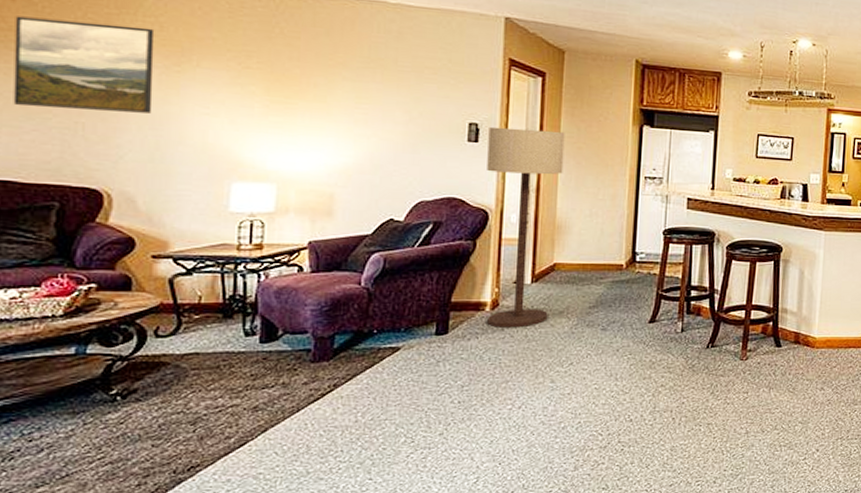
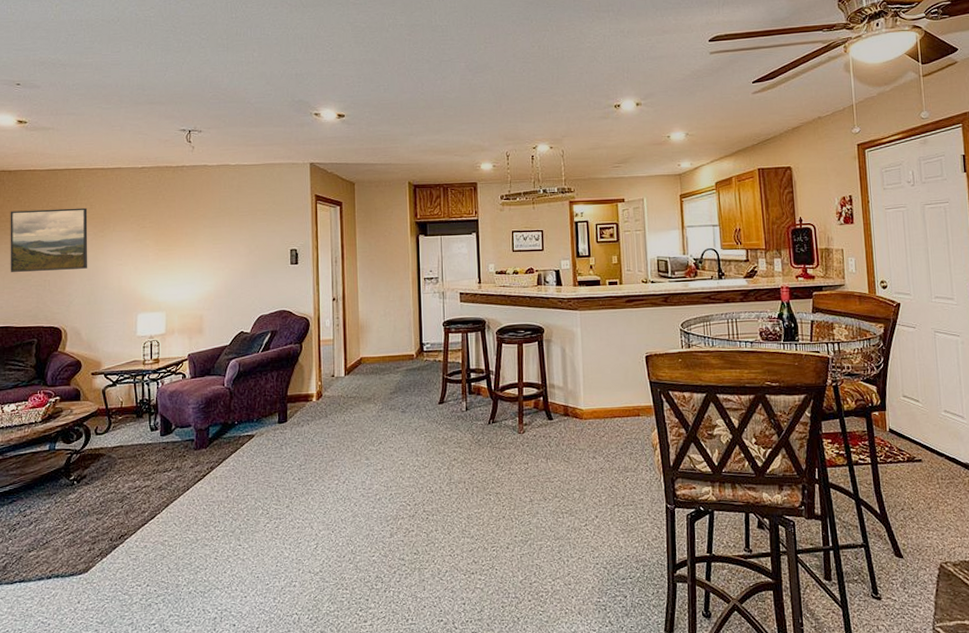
floor lamp: present [487,126,565,328] -> none [305,248,361,415]

